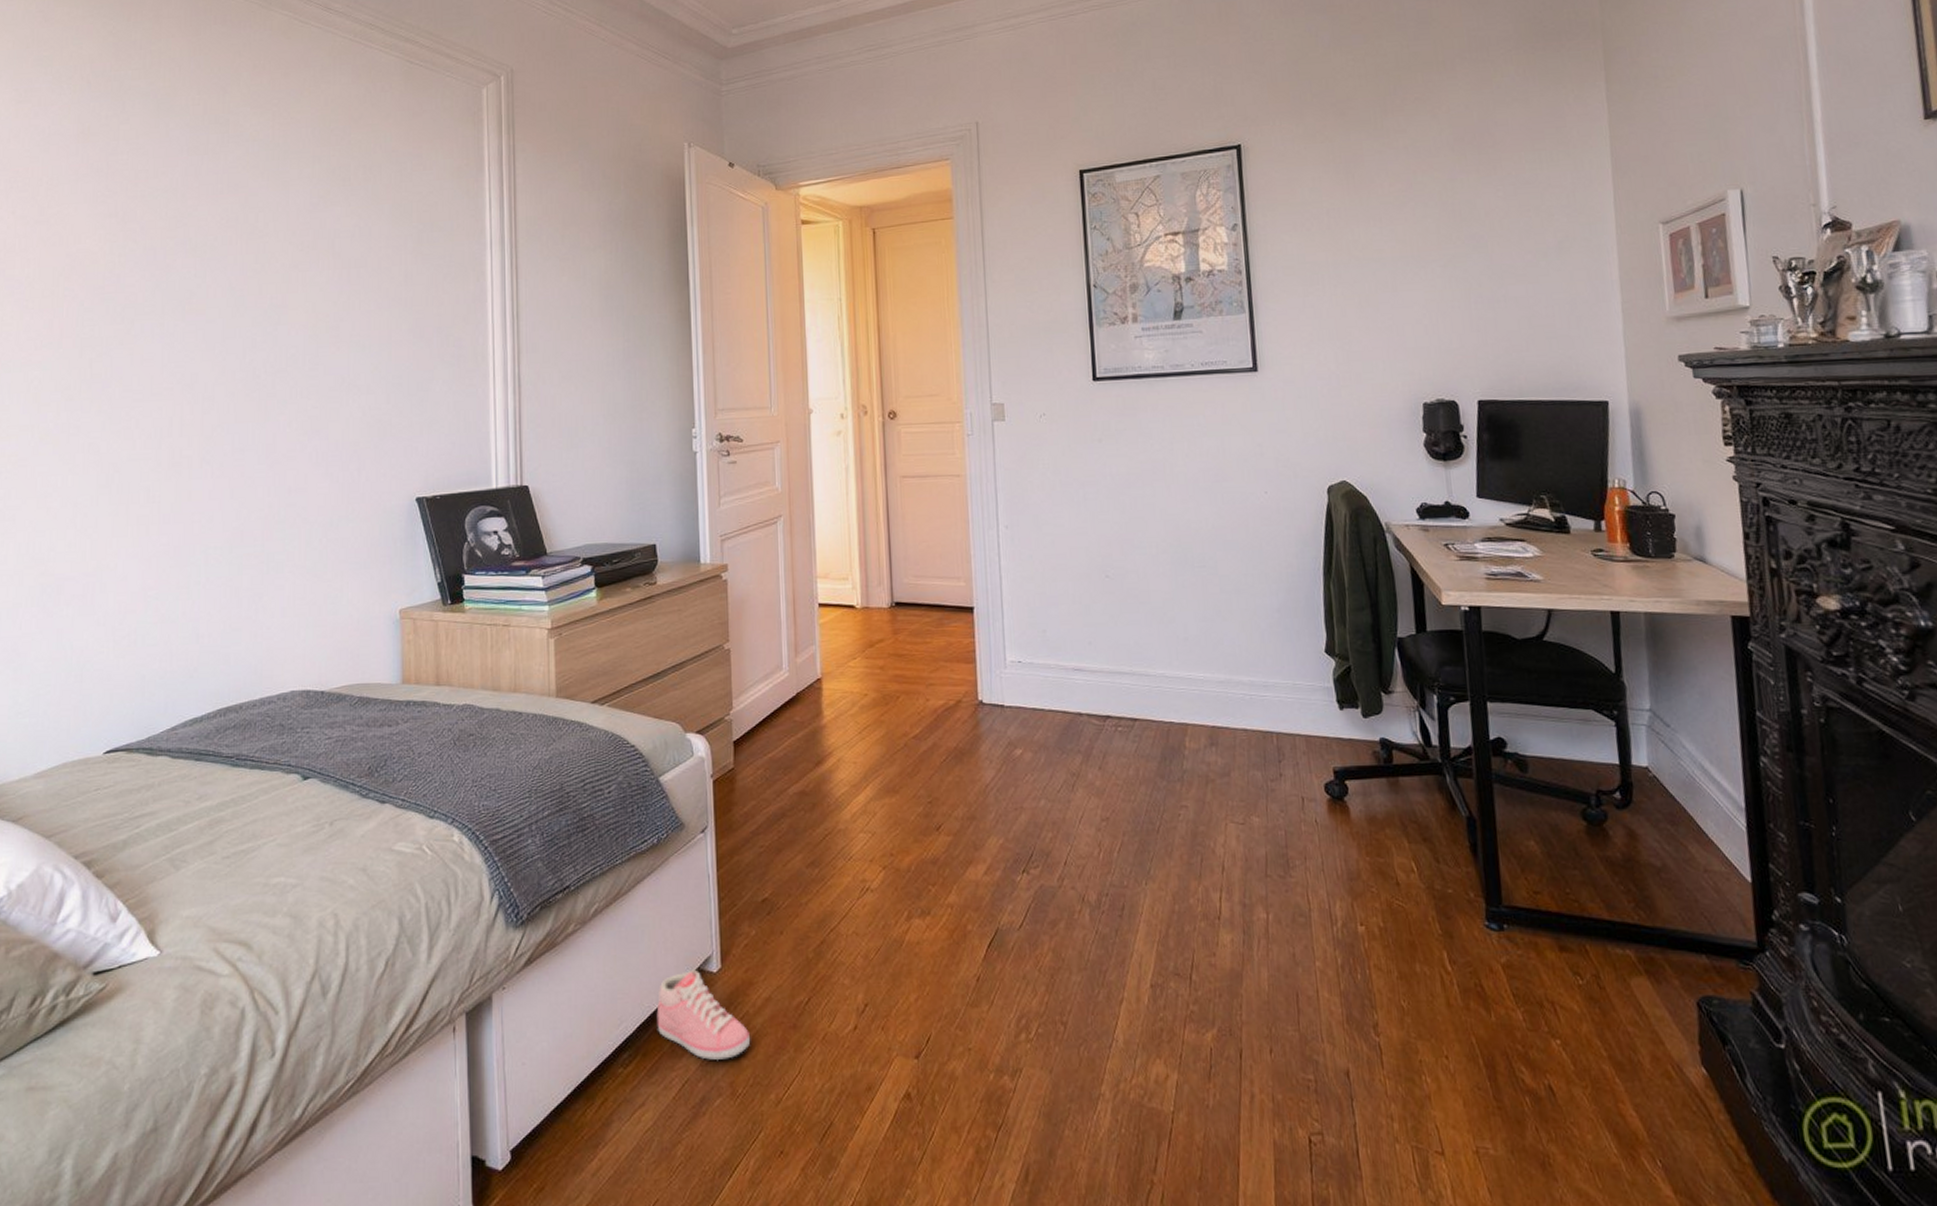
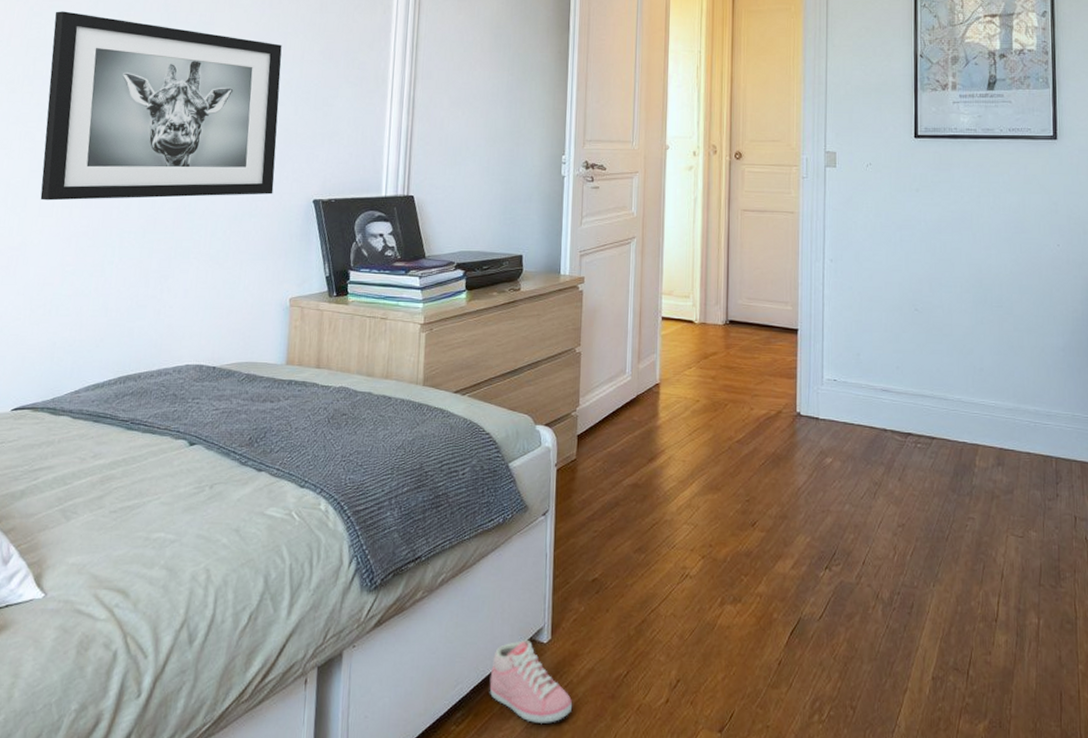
wall art: none [108,304,370,519] -> present [40,11,282,201]

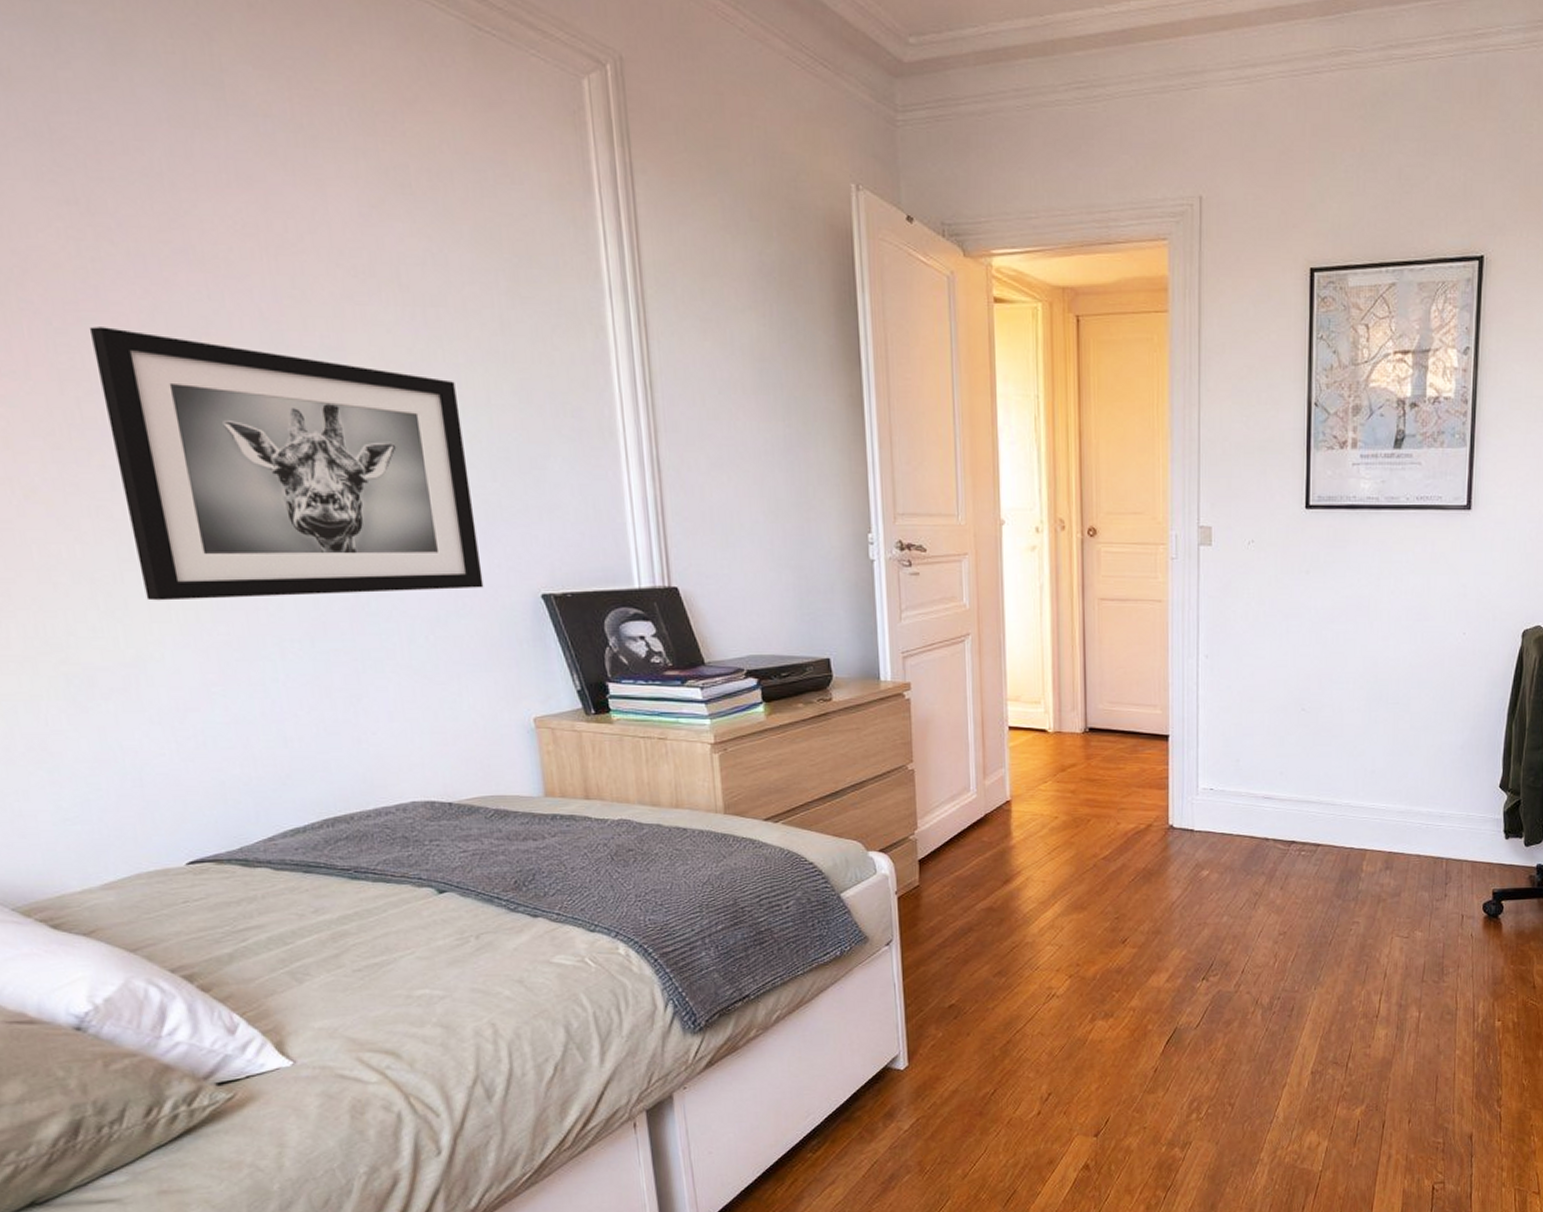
sneaker: present [489,639,572,725] -> none [844,1067,937,1145]

